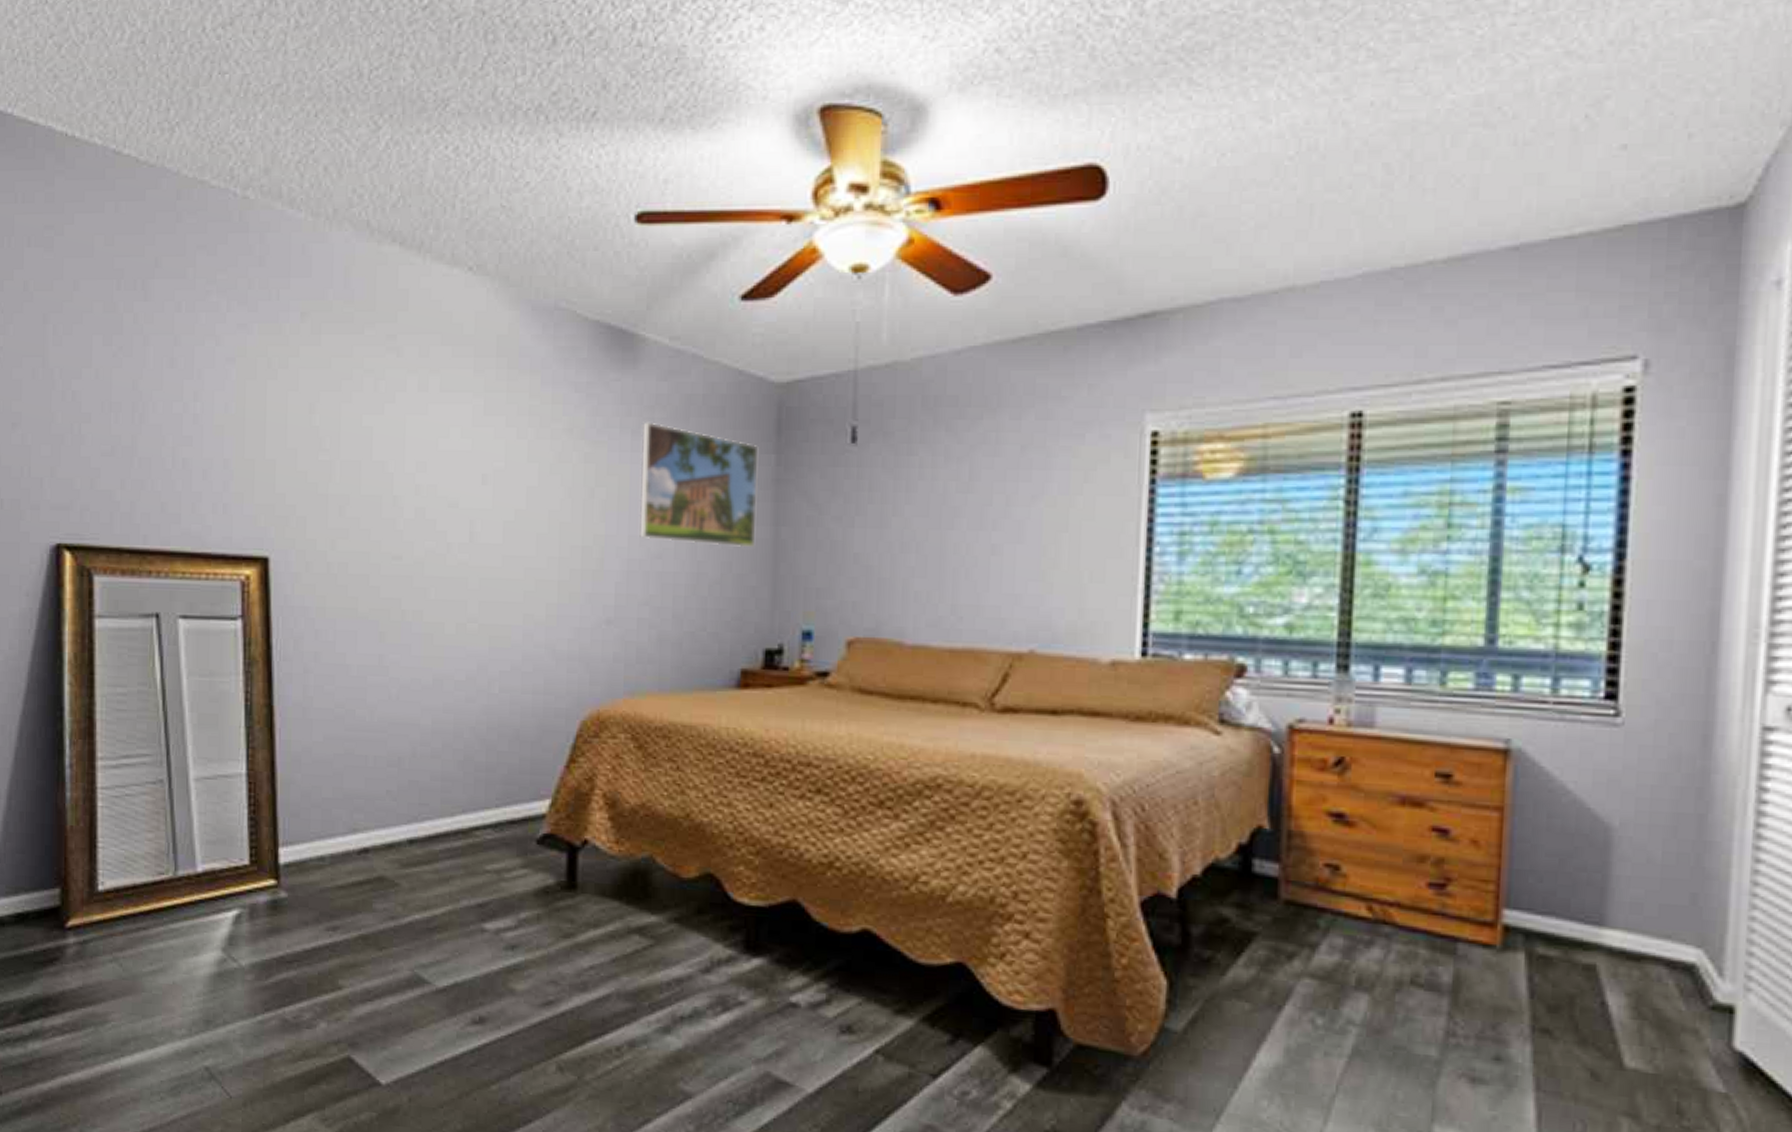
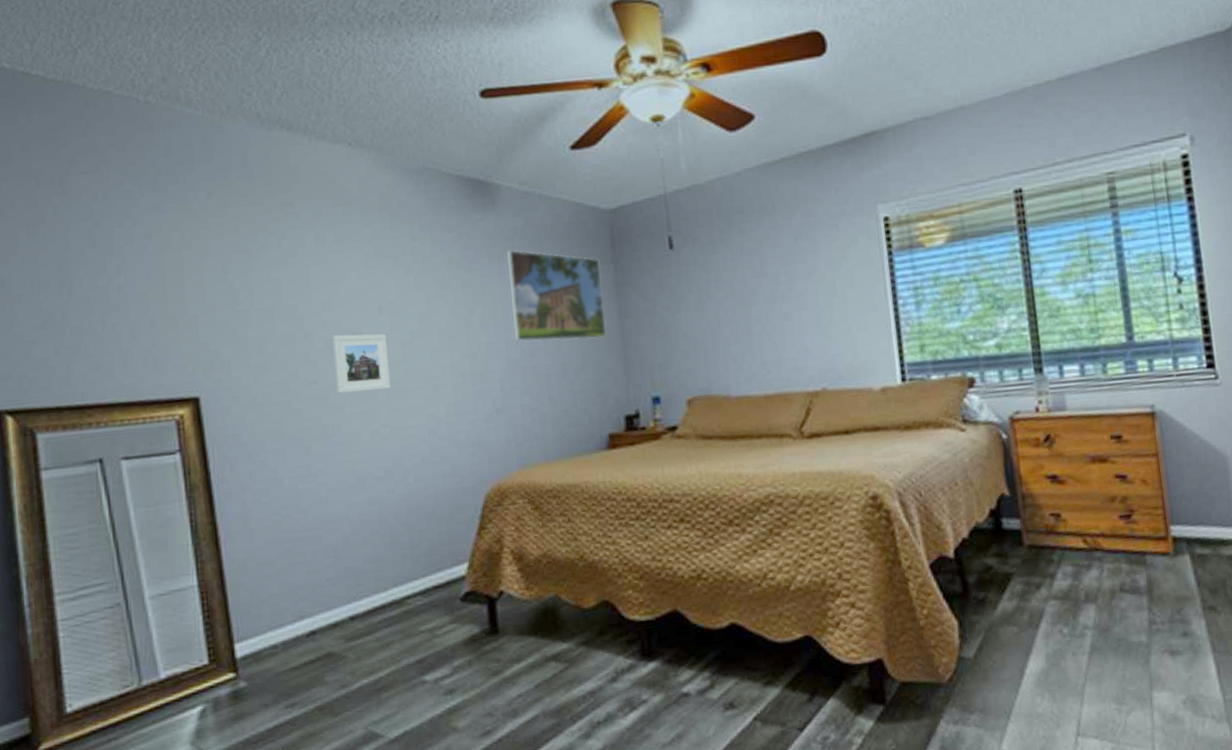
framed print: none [421,503,487,576] -> present [331,334,391,394]

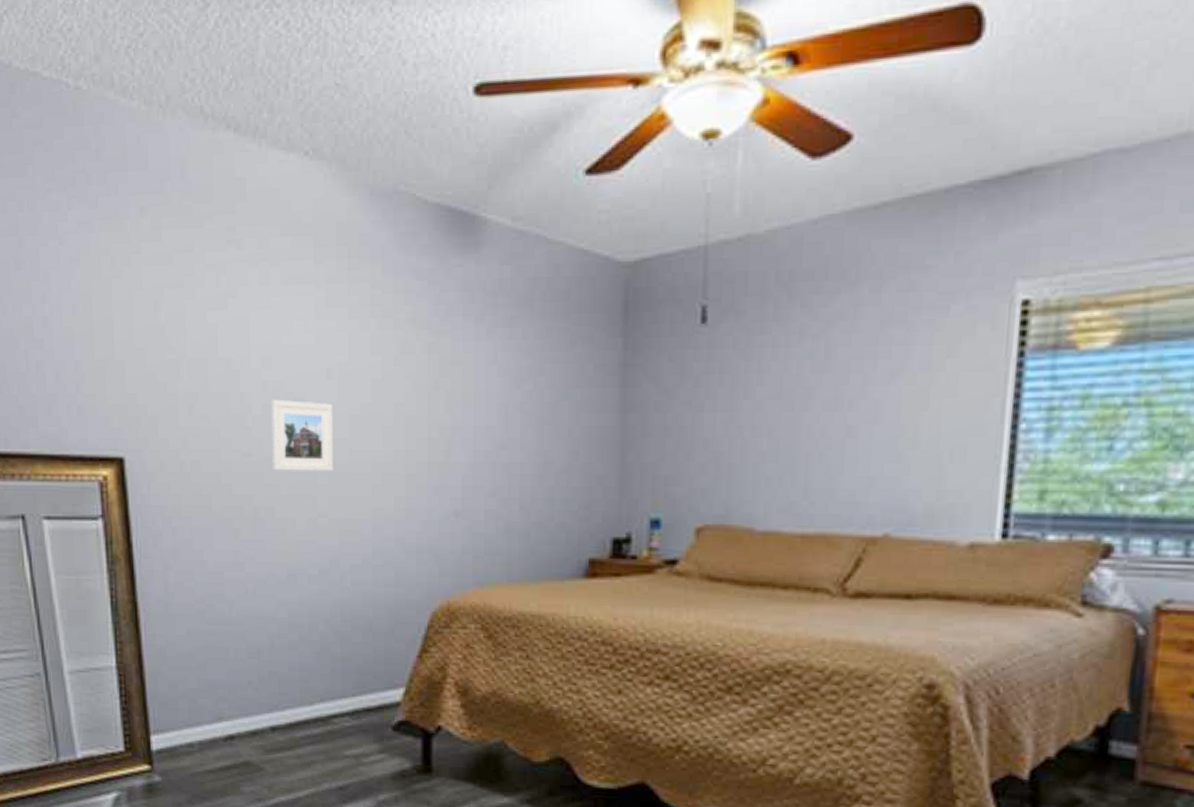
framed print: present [506,249,606,342] -> none [485,308,605,436]

